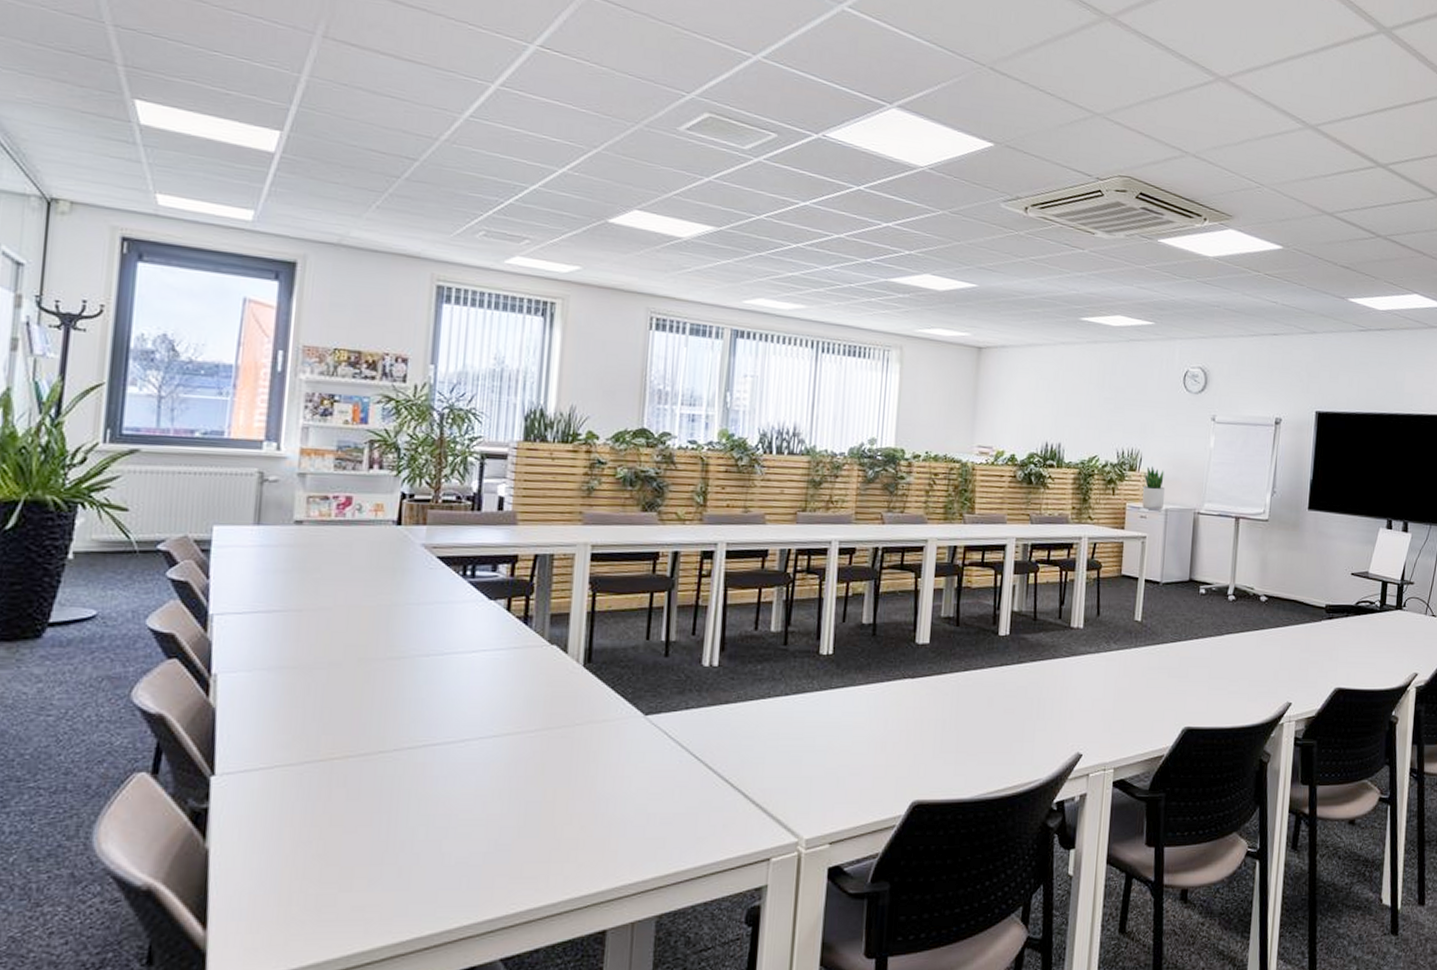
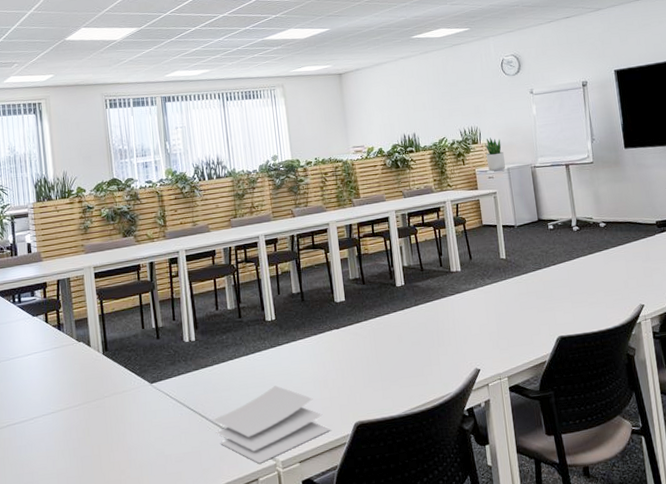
papers: none [722,740,879,839] -> present [212,386,331,464]

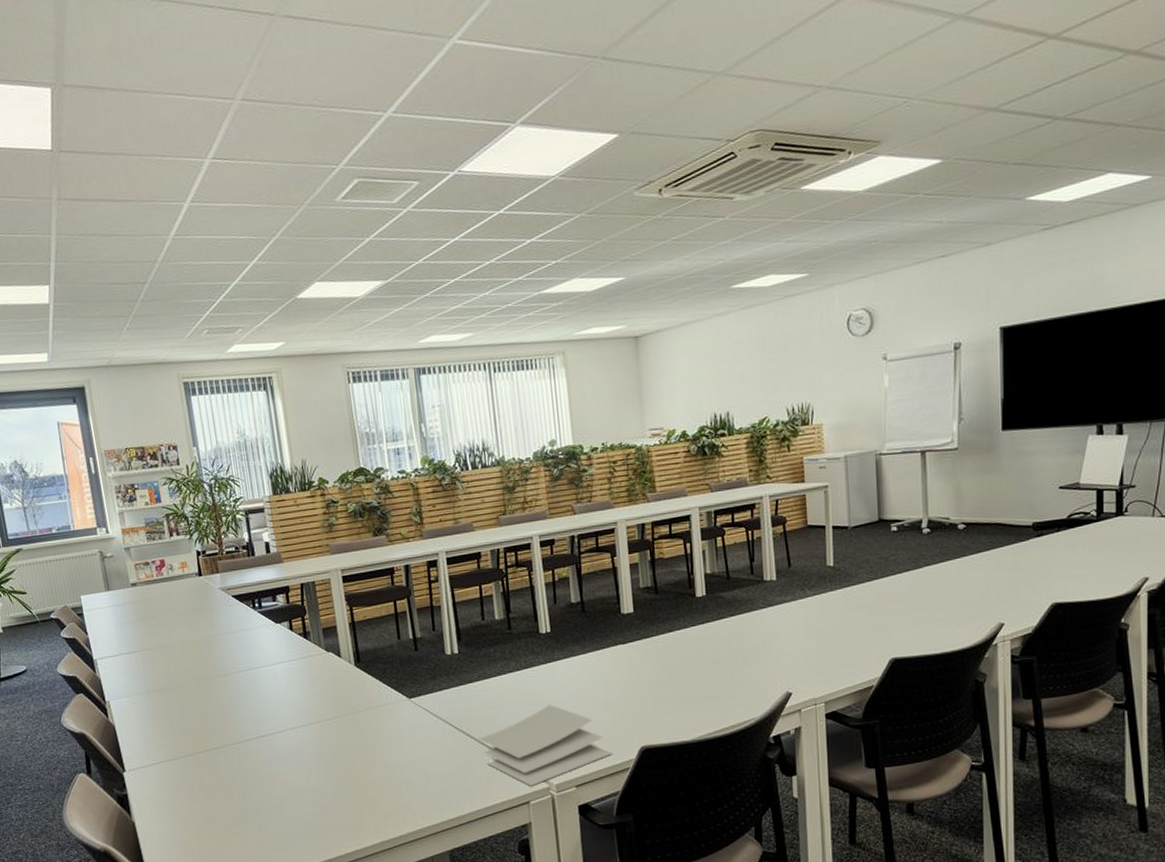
planter: present [485,137,506,172] -> none [818,417,843,460]

